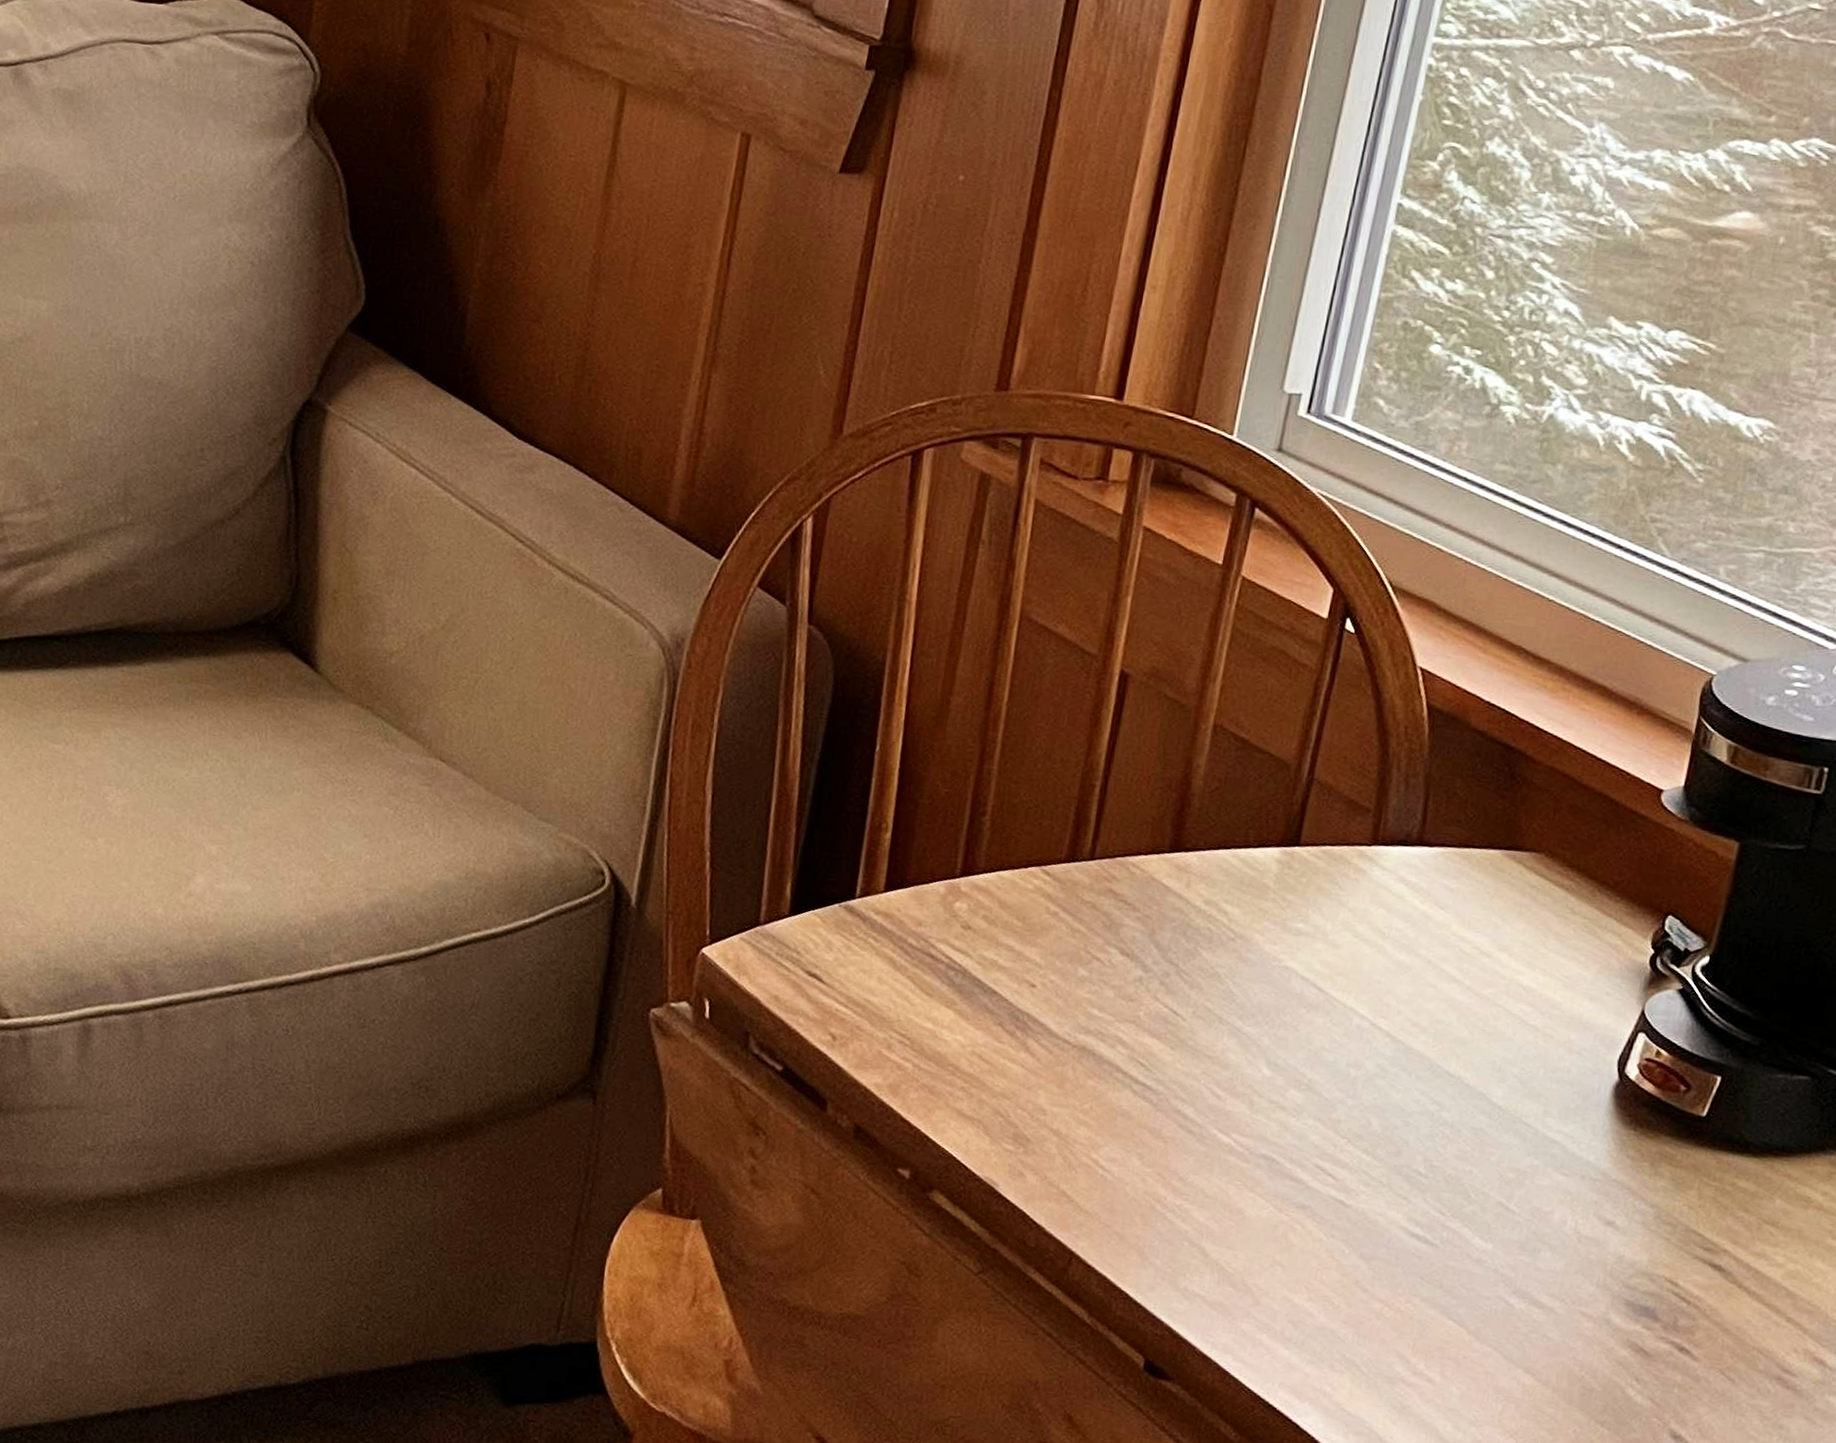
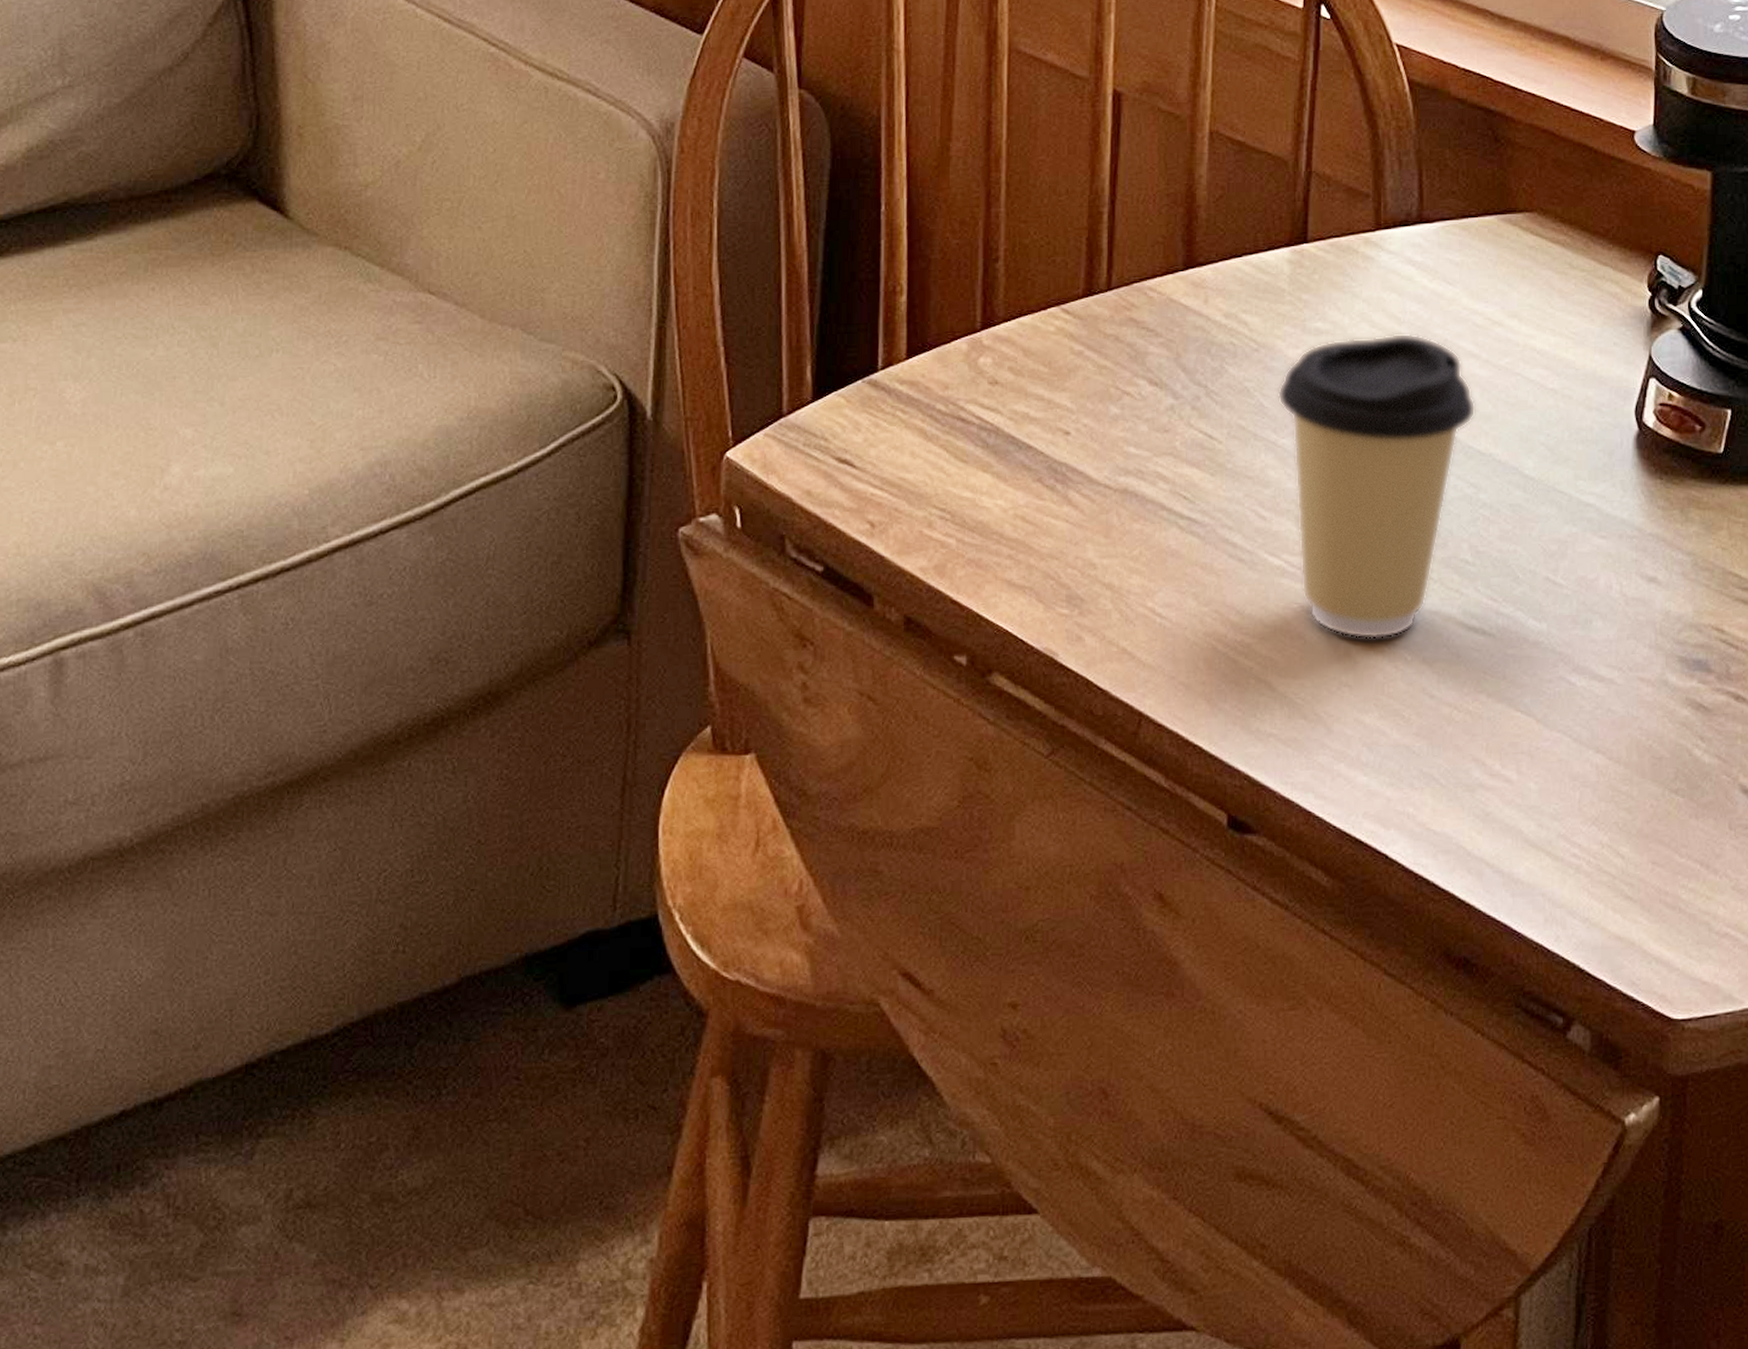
coffee cup: none [1247,943,1451,1229] -> present [1277,333,1476,640]

